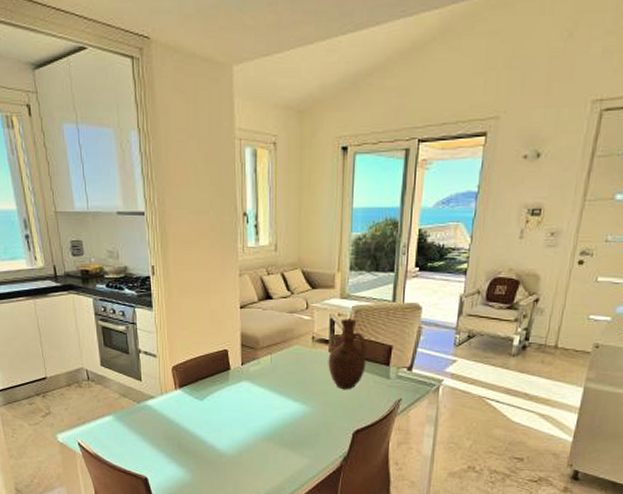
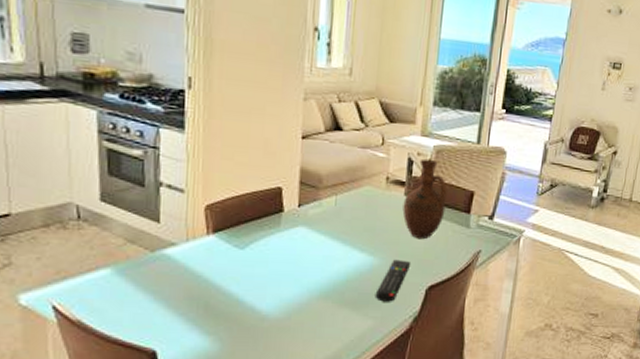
remote control: none [309,407,339,444] -> present [375,259,411,302]

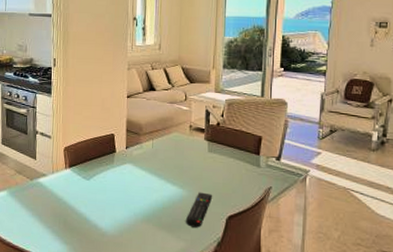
pitcher: present [402,158,447,240] -> none [204,110,239,176]

